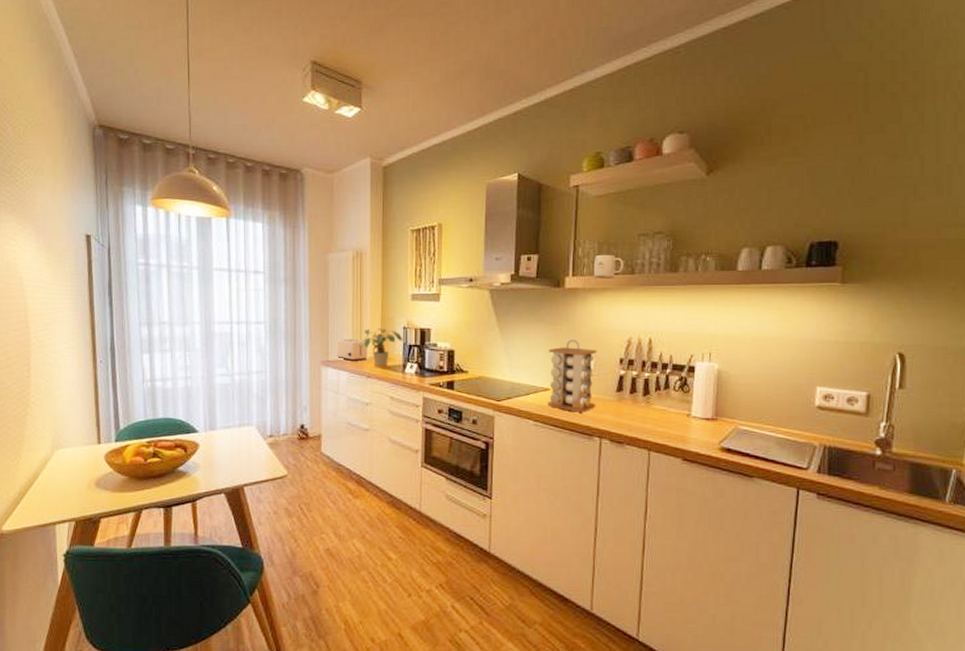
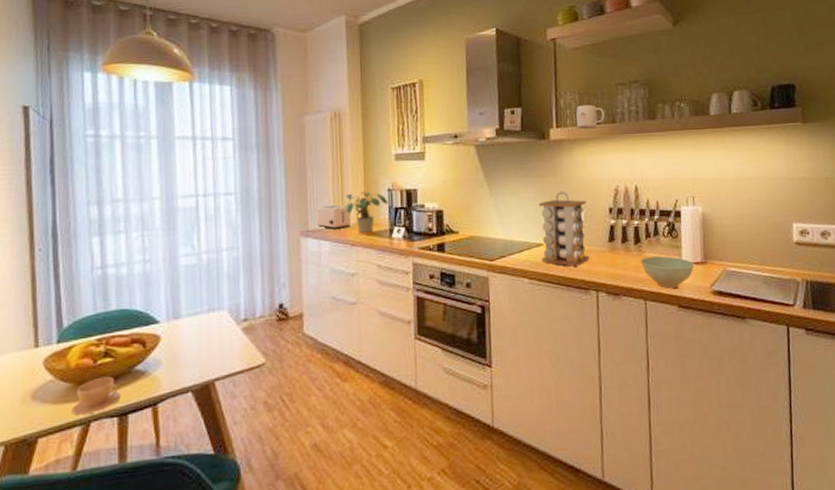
teacup: none [127,473,166,504] -> present [72,376,121,416]
bowl: none [647,408,704,442] -> present [640,256,695,289]

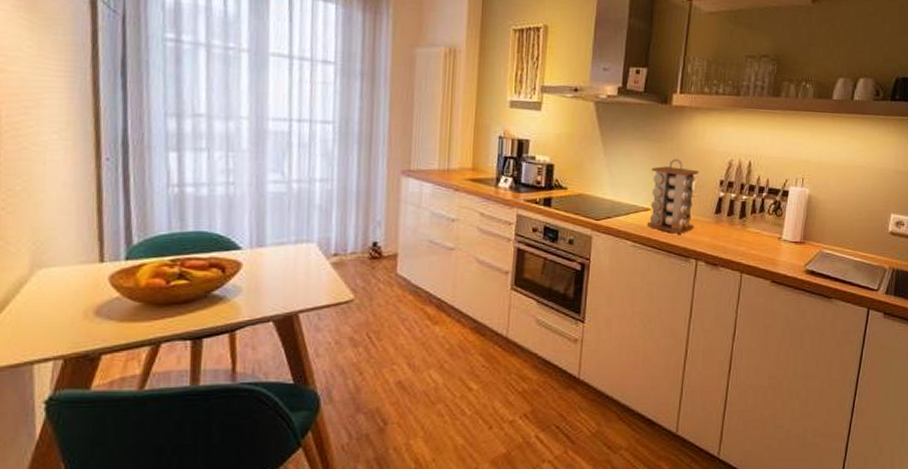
teacup: present [72,376,121,416] -> none [140,298,196,336]
toaster: present [316,204,352,229] -> none [420,145,458,172]
potted plant: present [342,191,389,233] -> none [448,135,498,179]
mug: present [575,104,605,129] -> none [700,73,730,99]
bowl: present [640,256,695,289] -> none [742,231,793,265]

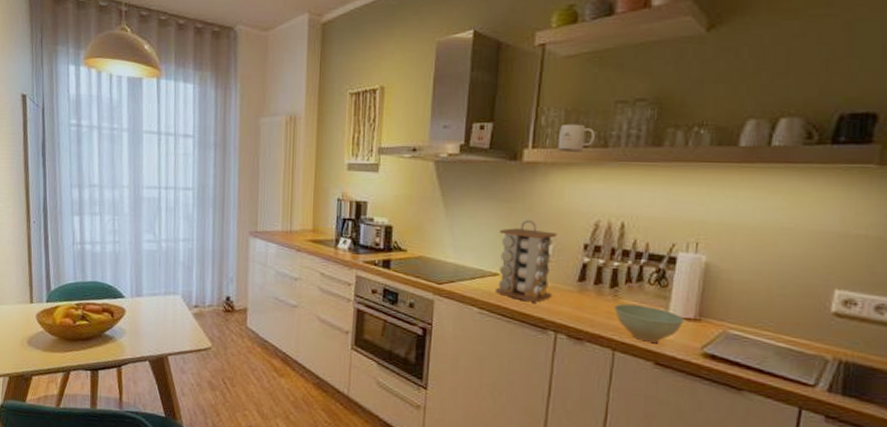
mug: none [700,73,730,99] -> present [557,124,595,152]
bowl: none [742,231,793,265] -> present [614,303,684,344]

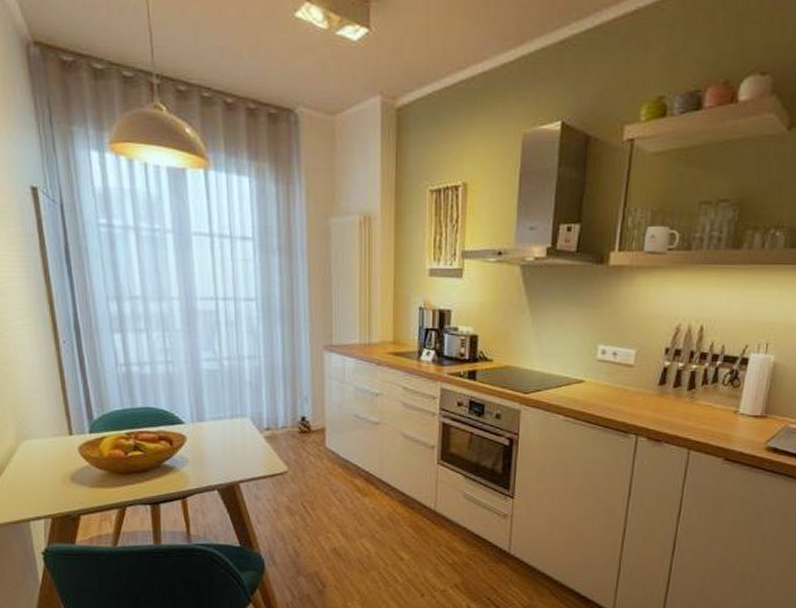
spice rack: present [494,220,557,303] -> none [580,325,641,408]
bowl: present [614,303,684,344] -> none [690,404,753,441]

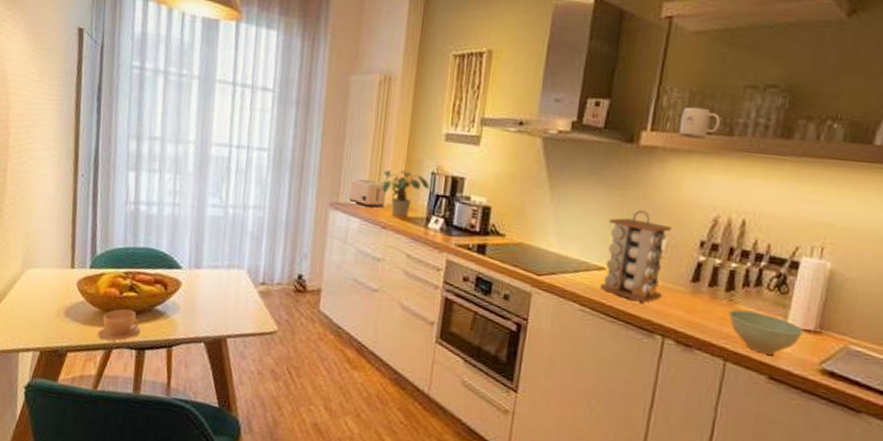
teacup: none [108,468,152,500] -> present [97,309,141,341]
toaster: none [341,319,378,346] -> present [348,178,387,208]
potted plant: none [368,307,419,352] -> present [377,170,430,217]
spice rack: none [580,325,641,408] -> present [599,210,672,303]
bowl: none [690,404,753,441] -> present [728,309,804,356]

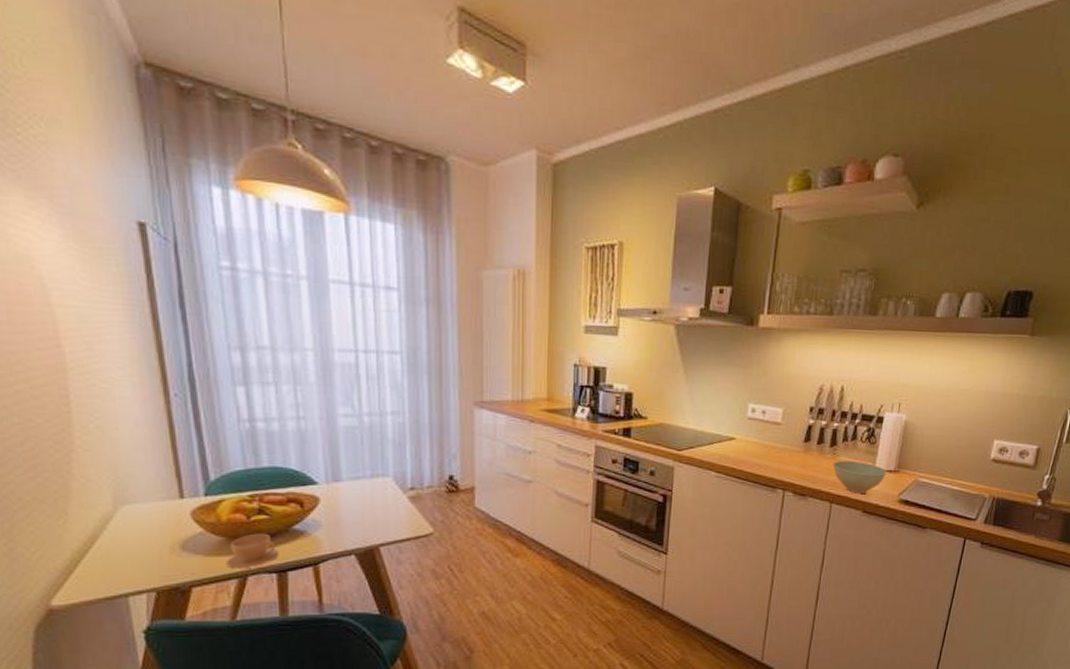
toaster: present [348,178,387,208] -> none [492,375,532,403]
potted plant: present [377,170,430,217] -> none [521,364,574,409]
spice rack: present [599,210,672,303] -> none [731,385,788,464]
mug: present [678,106,720,139] -> none [790,290,823,319]

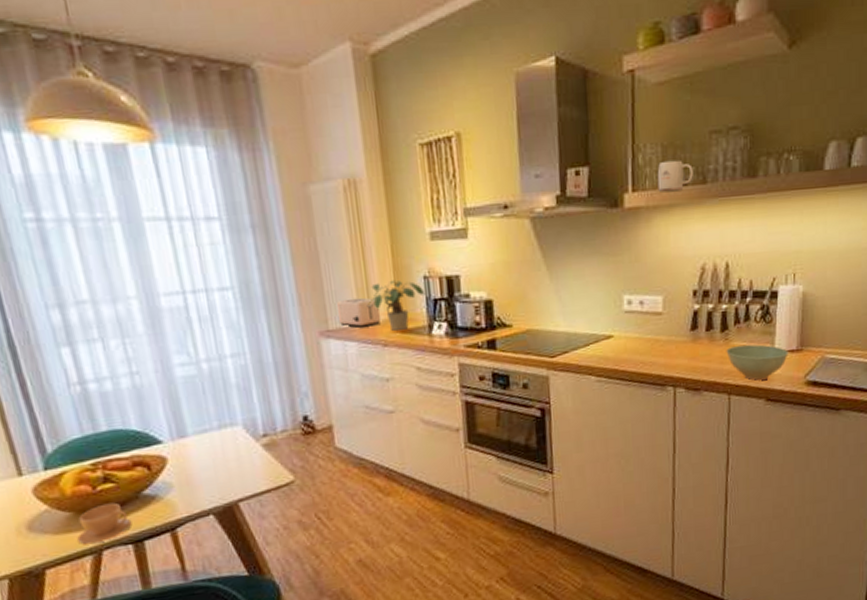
toaster: none [492,375,532,403] -> present [337,297,382,328]
potted plant: none [521,364,574,409] -> present [368,279,425,331]
mug: none [790,290,823,319] -> present [657,159,693,193]

